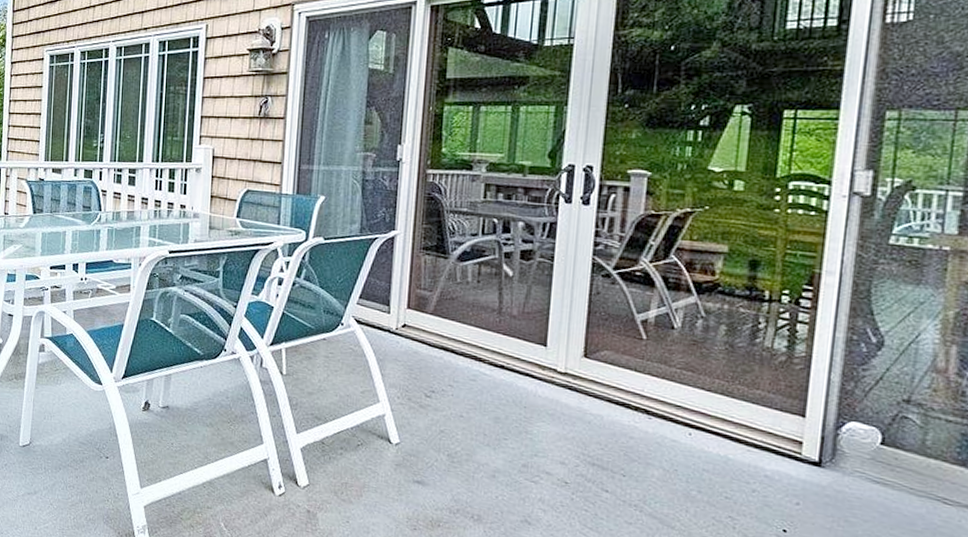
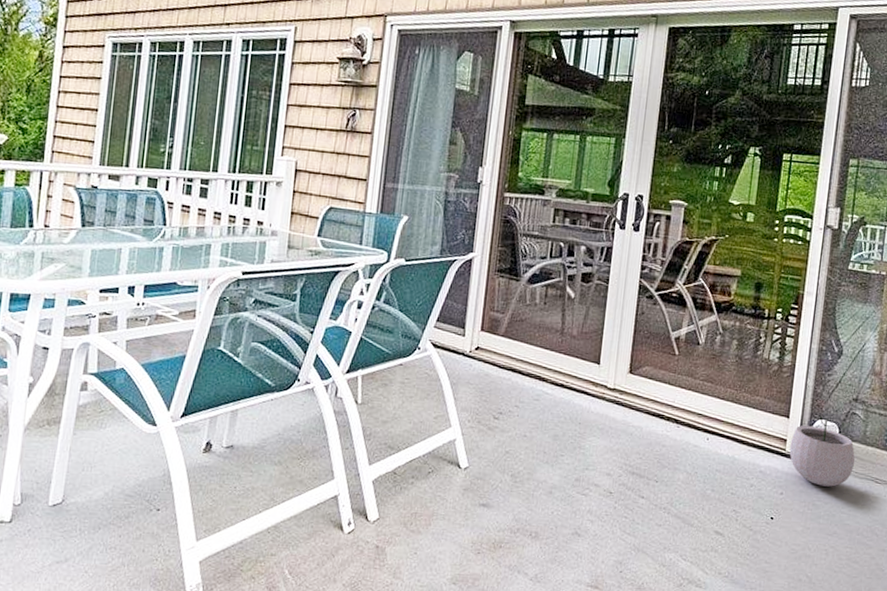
plant pot: none [807,417,909,503] -> present [789,415,855,487]

